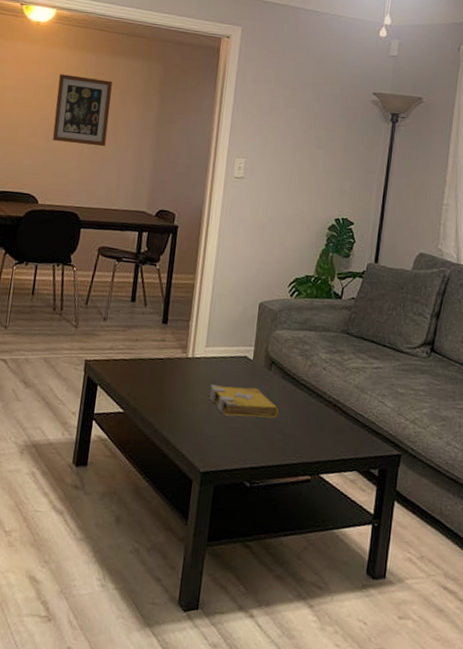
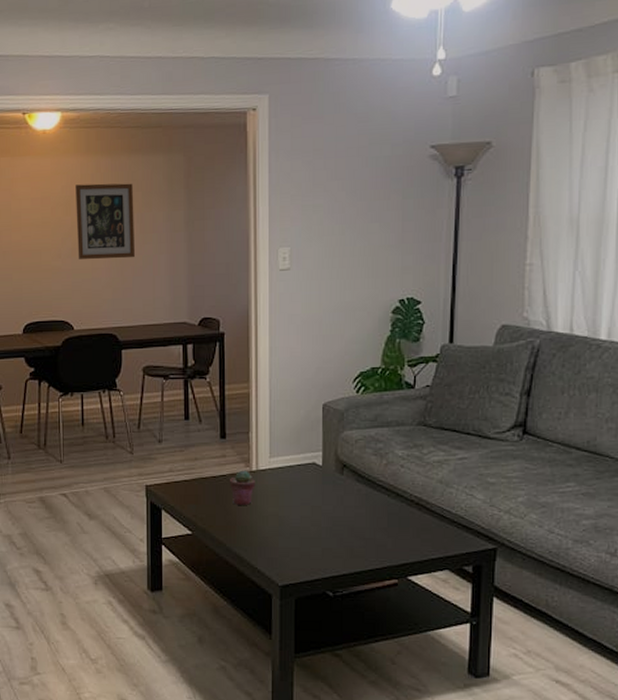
potted succulent: none [165,355,190,390] -> present [230,470,255,505]
spell book: present [209,384,280,418] -> none [279,495,357,526]

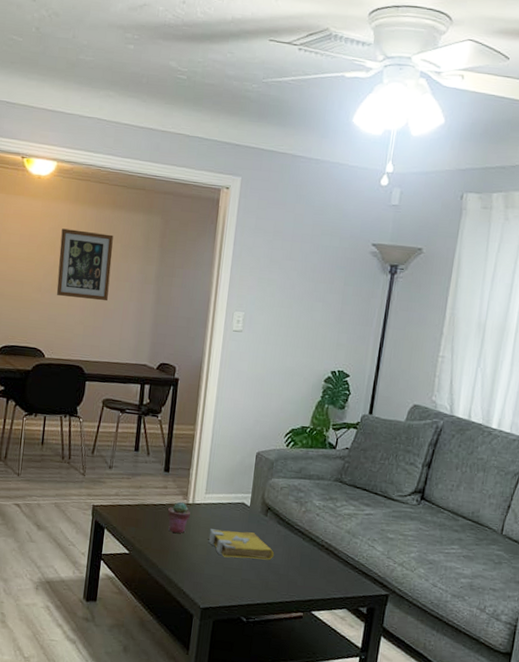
spell book: none [279,495,357,526] -> present [208,528,275,560]

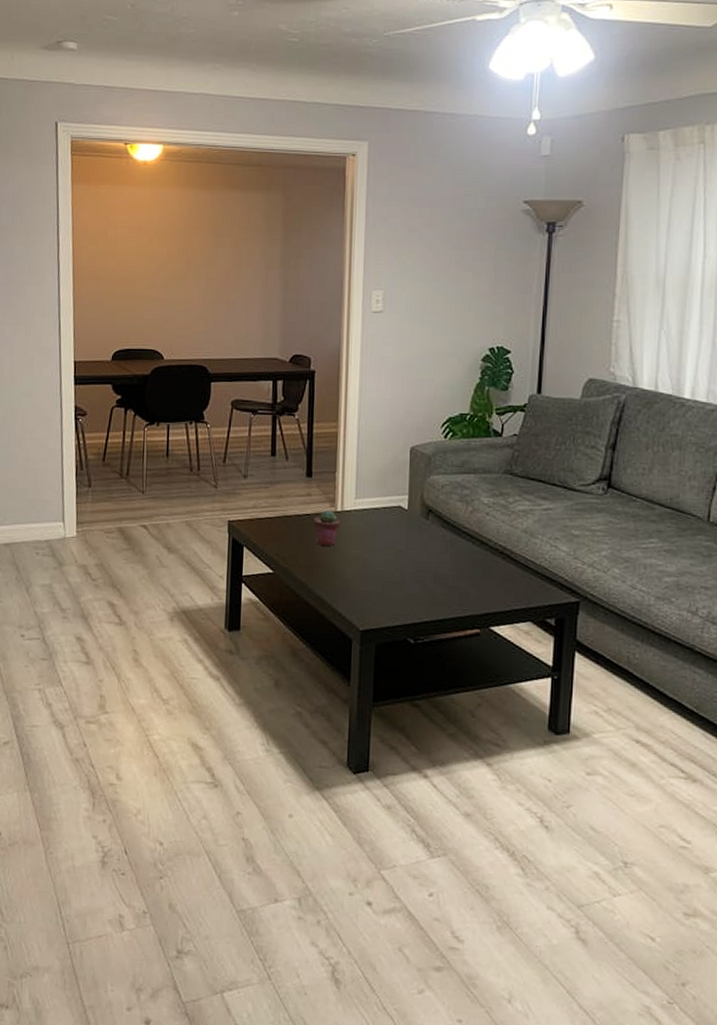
wall art: present [56,228,113,301] -> none [171,216,231,292]
spell book: present [208,528,275,560] -> none [363,538,441,571]

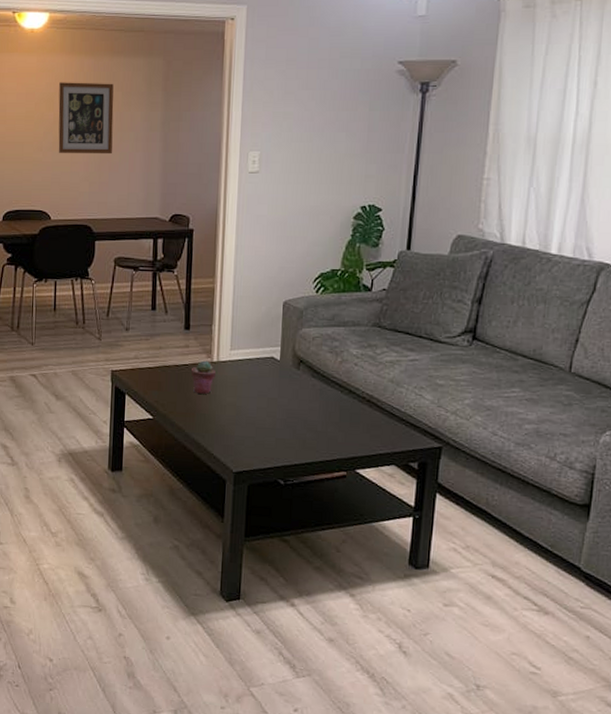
wall art: none [171,216,231,292] -> present [58,82,114,155]

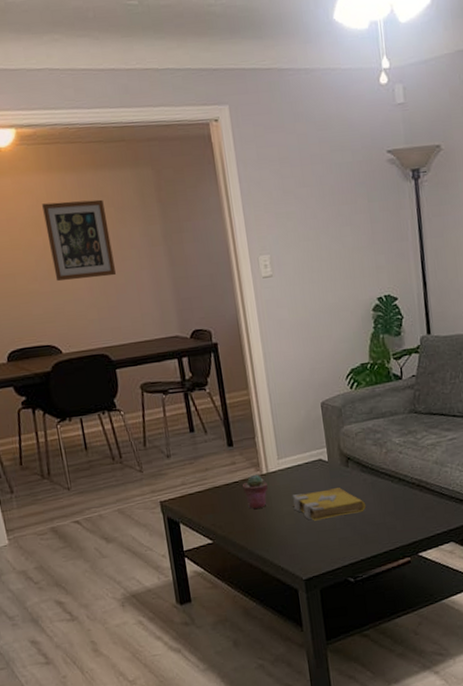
spell book: none [237,387,311,417] -> present [292,488,366,521]

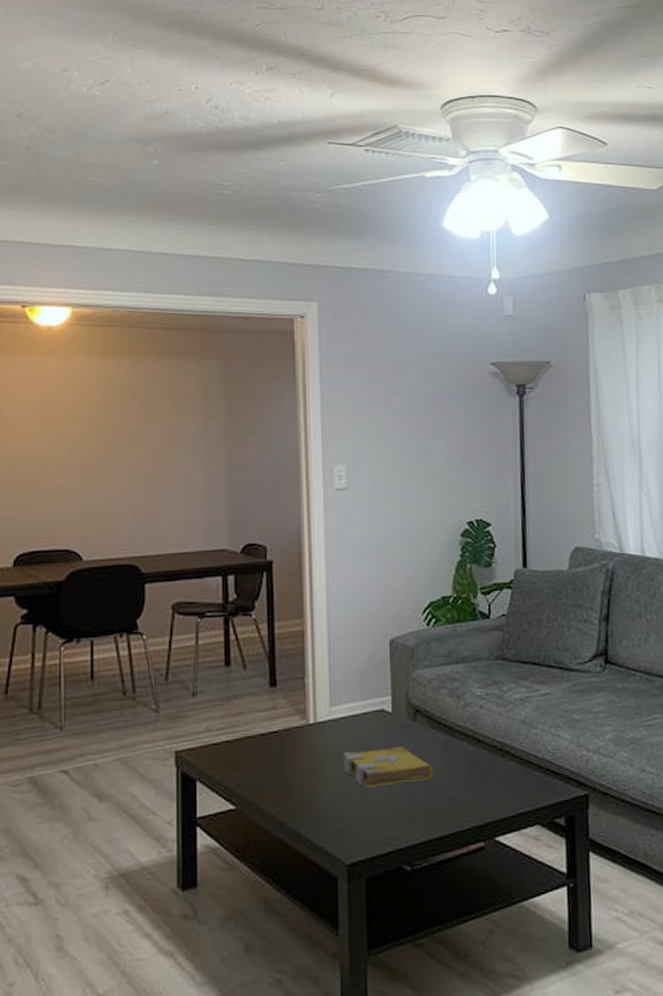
wall art: present [42,199,116,281] -> none [88,389,162,476]
potted succulent: present [243,474,268,509] -> none [283,723,313,768]

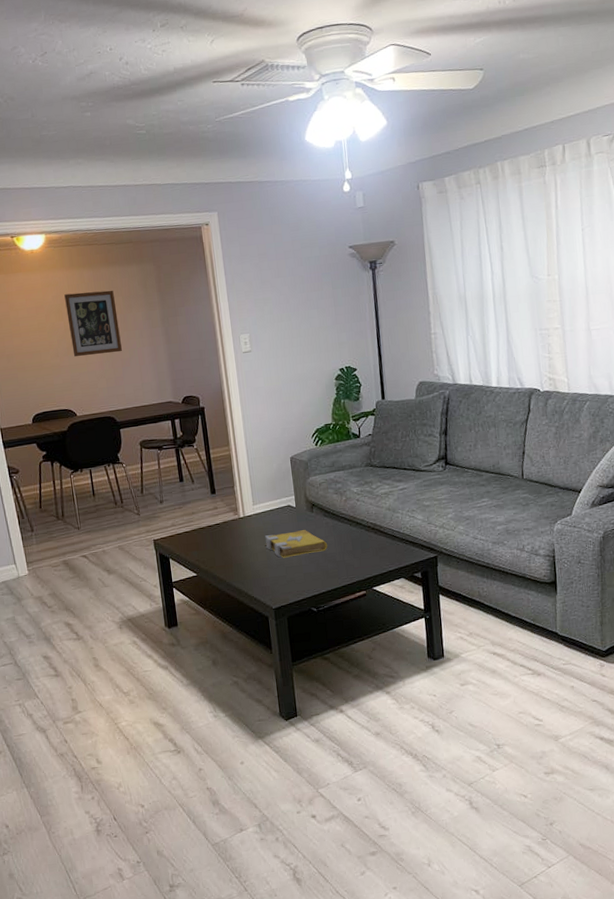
wall art: none [88,389,162,476] -> present [64,290,122,356]

